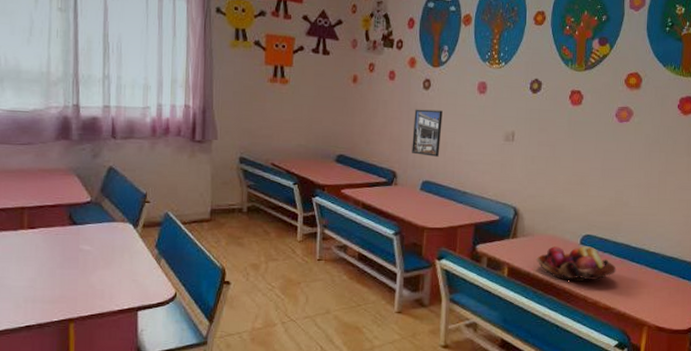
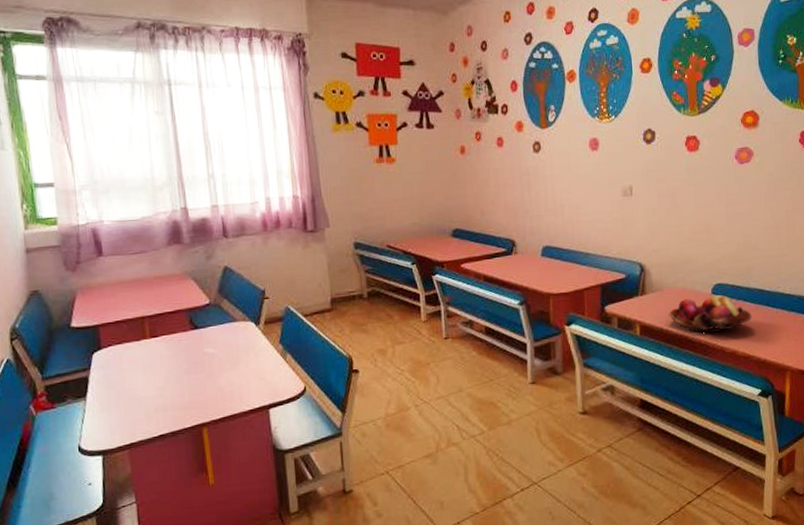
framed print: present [412,109,443,157] -> none [527,172,557,221]

